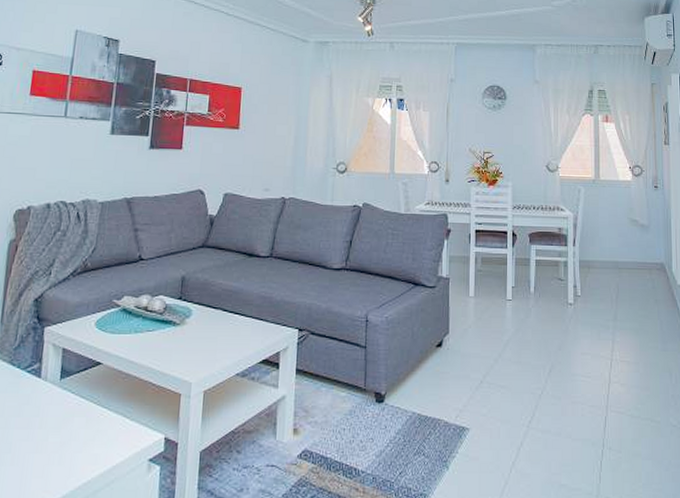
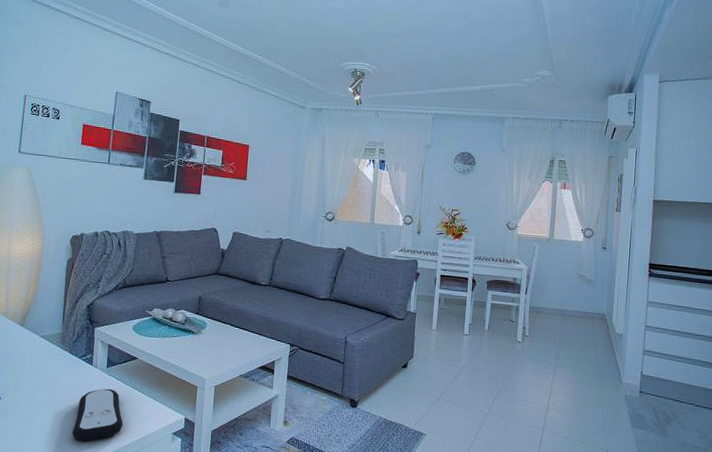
remote control: none [11,407,82,483] -> present [72,388,123,442]

